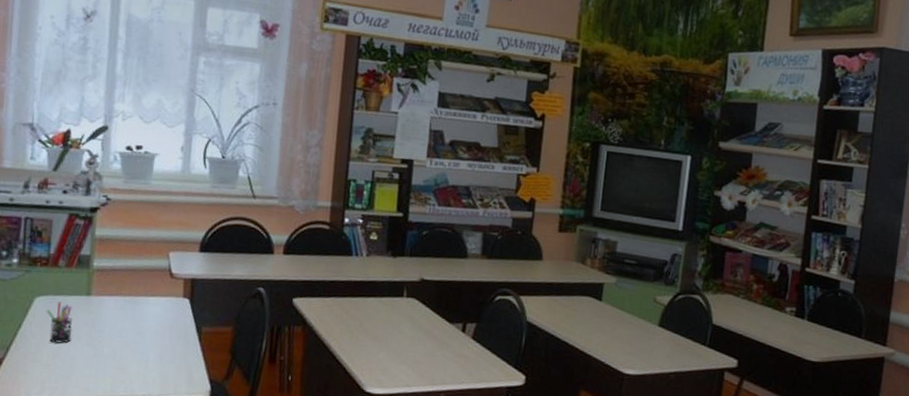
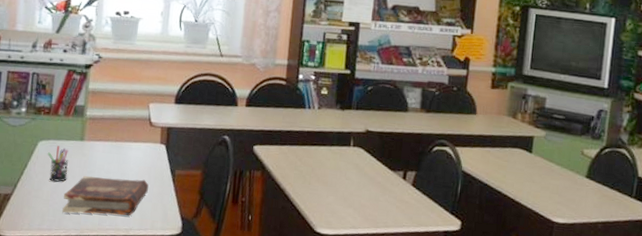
book: none [66,335,170,381] -> present [62,175,149,216]

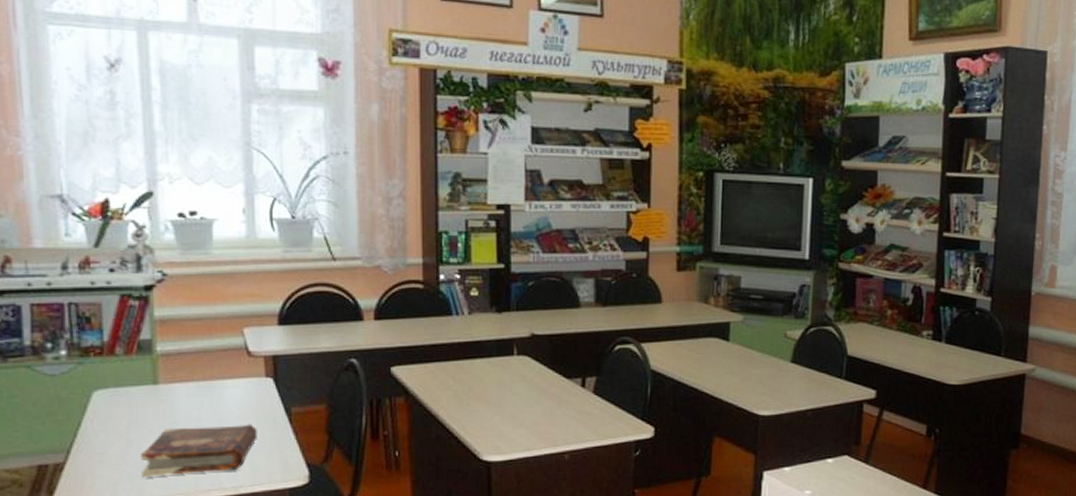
pen holder: present [48,146,68,182] -> none [109,394,142,440]

